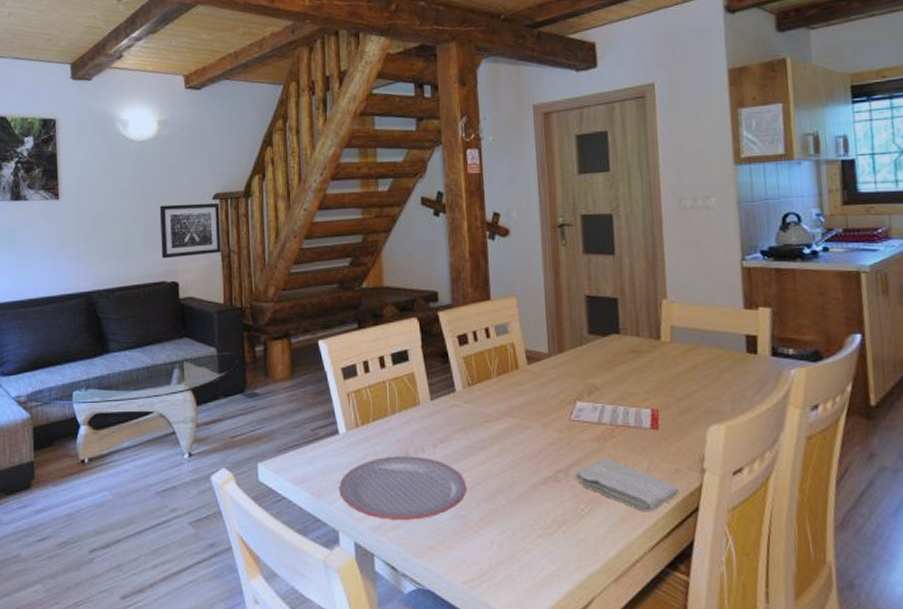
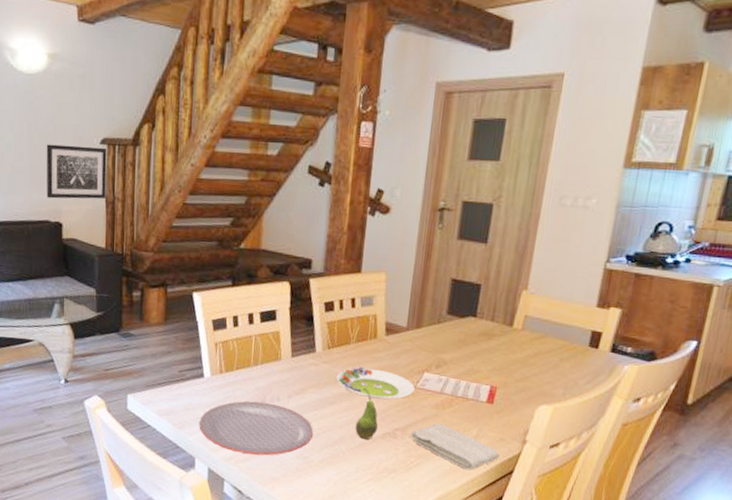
salad plate: none [481,402,569,438] -> present [336,366,415,399]
fruit: none [512,426,537,488] -> present [355,388,378,440]

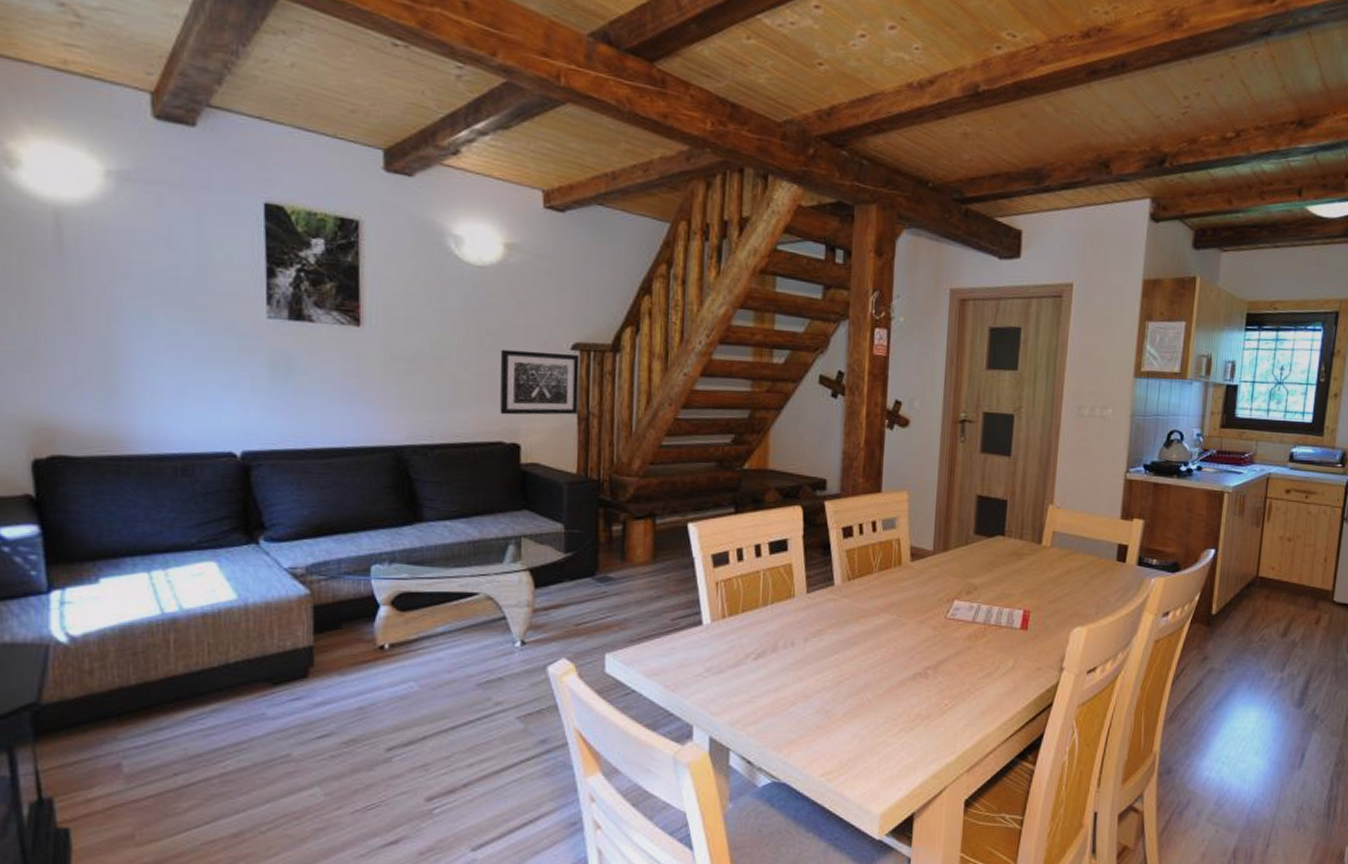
plate: present [199,401,314,456] -> none [697,649,835,714]
salad plate: present [336,366,415,399] -> none [858,598,945,634]
fruit: present [355,388,378,440] -> none [882,623,907,684]
washcloth: present [410,423,500,470] -> none [943,657,1037,707]

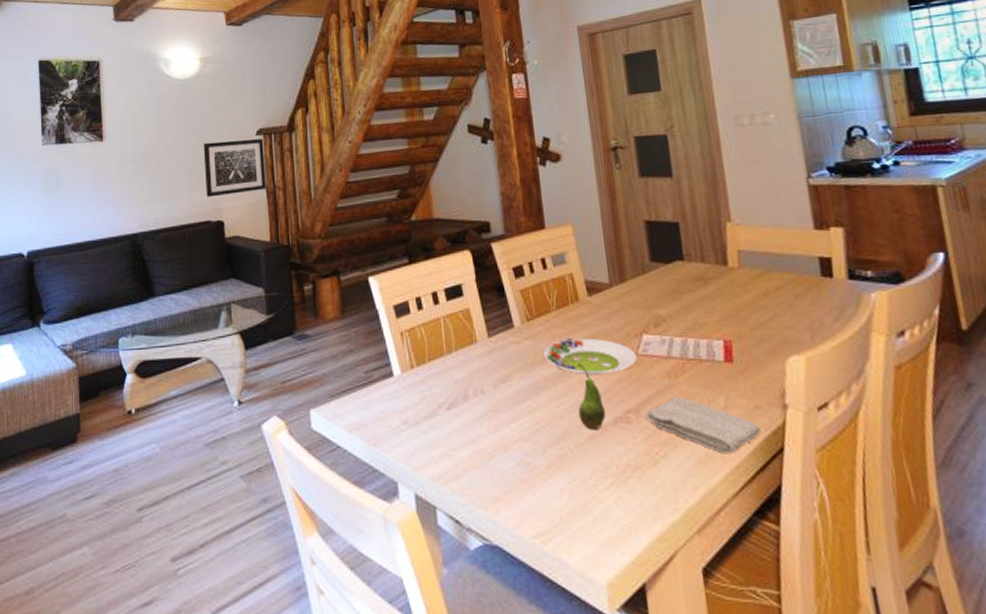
salad plate: none [858,598,945,634] -> present [543,337,637,375]
fruit: none [882,623,907,684] -> present [577,363,606,431]
washcloth: none [943,657,1037,707] -> present [646,396,761,454]

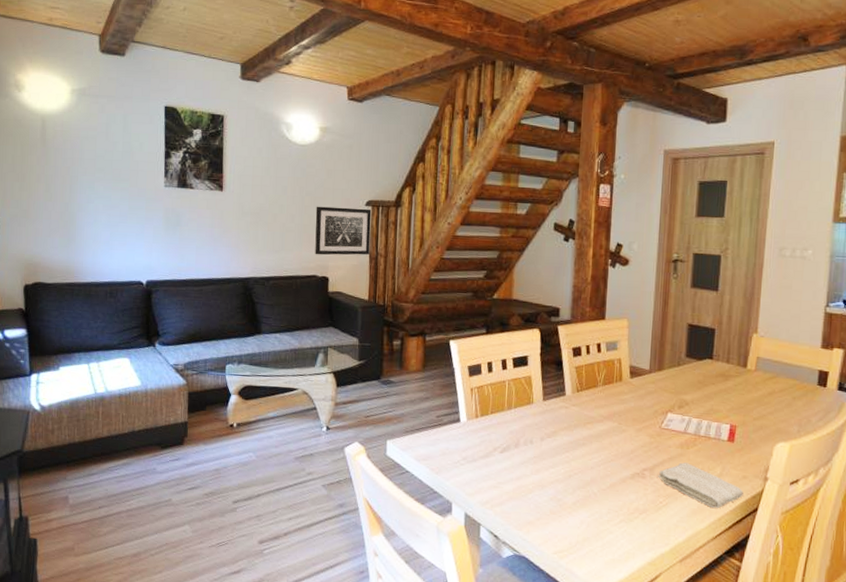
salad plate: present [543,337,637,375] -> none [585,408,660,440]
fruit: present [577,363,606,431] -> none [605,429,627,481]

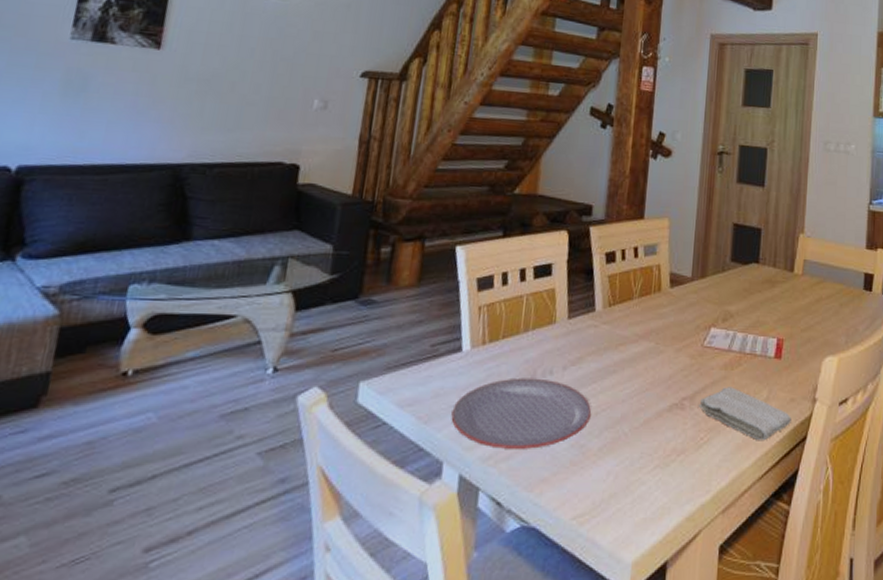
wall art: present [315,206,372,255] -> none [284,75,368,138]
plate: none [456,444,566,499] -> present [451,378,592,449]

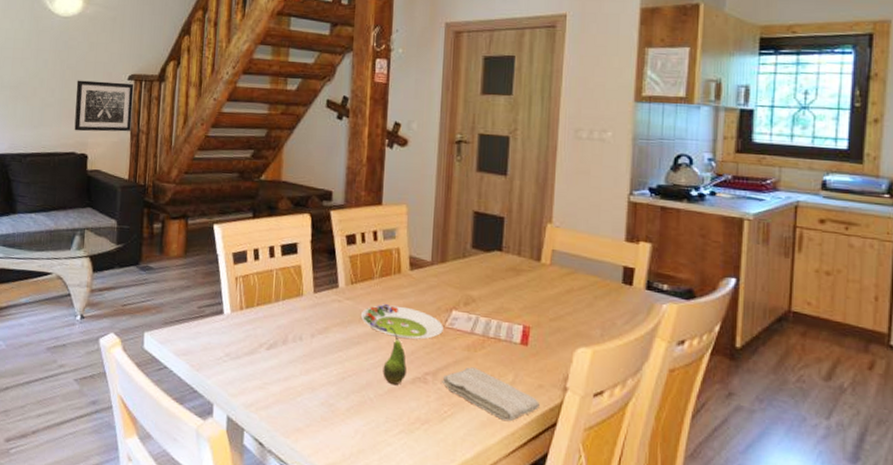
wall art: none [284,75,368,138] -> present [74,80,134,132]
plate: present [451,378,592,449] -> none [218,340,339,402]
salad plate: none [617,325,702,363] -> present [360,303,443,339]
fruit: none [639,350,664,416] -> present [383,326,407,386]

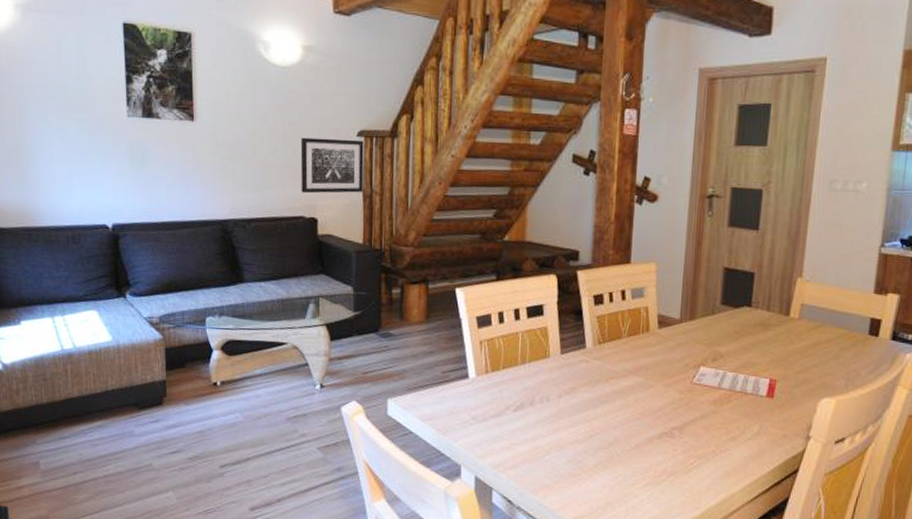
salad plate: present [360,303,443,339] -> none [608,362,691,396]
fruit: present [383,326,407,386] -> none [630,384,654,441]
washcloth: present [442,367,540,422] -> none [688,420,783,470]

